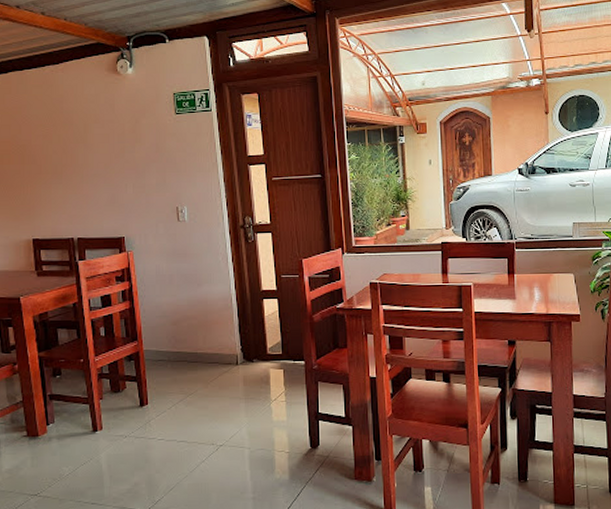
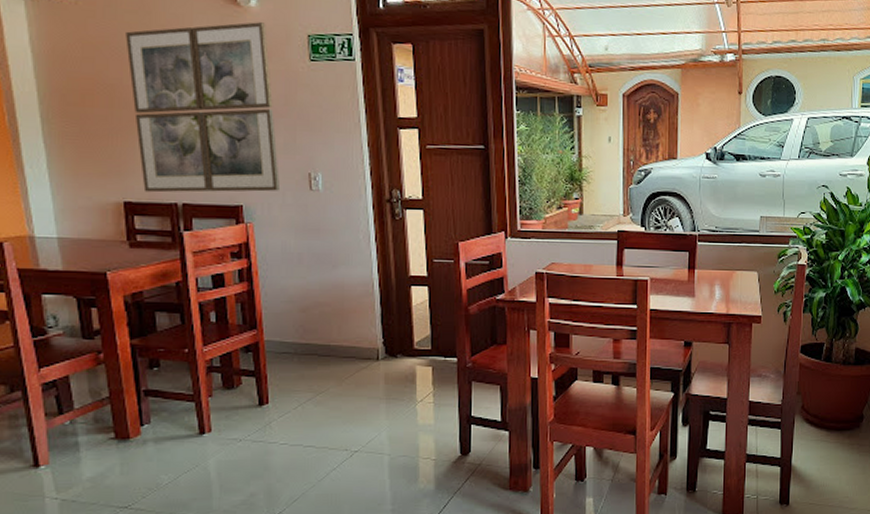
wall art: none [33,86,154,230] -> present [125,22,281,193]

